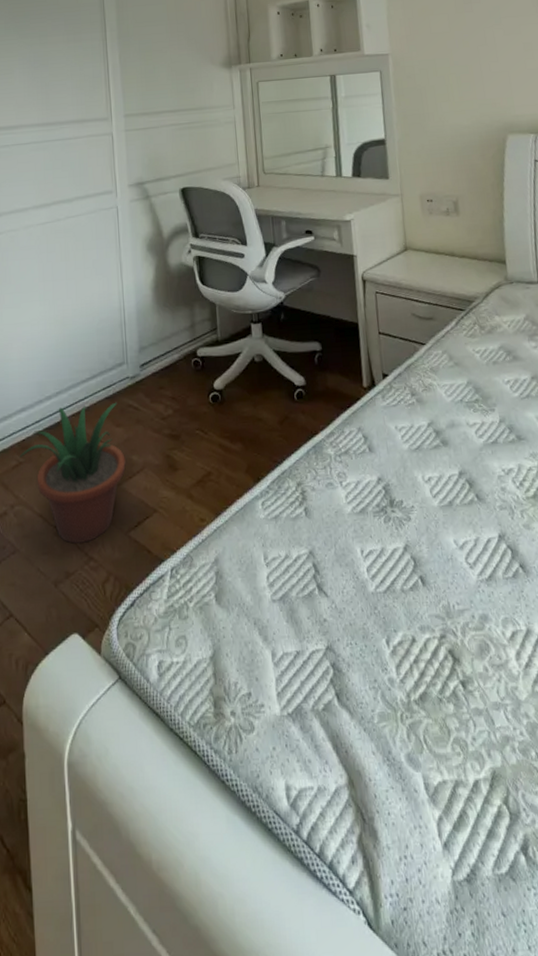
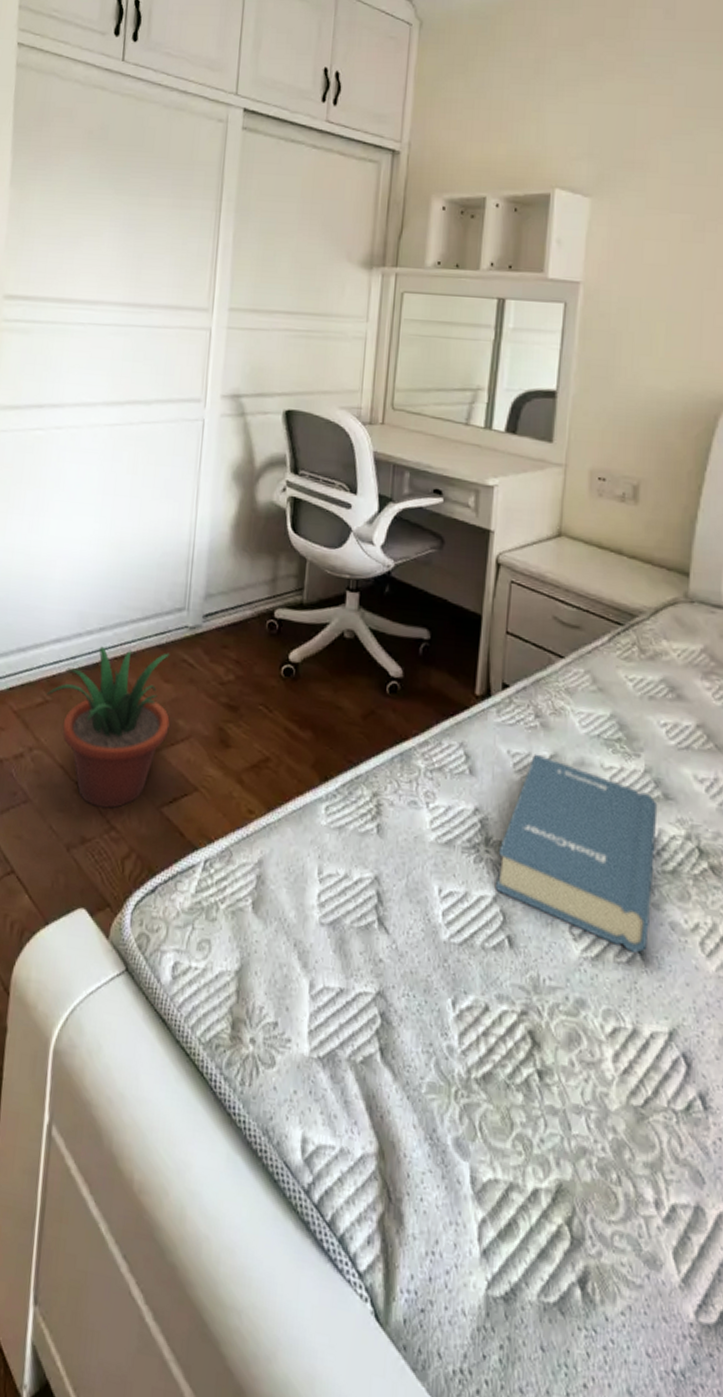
hardback book: none [401,425,526,568] -> present [496,754,658,953]

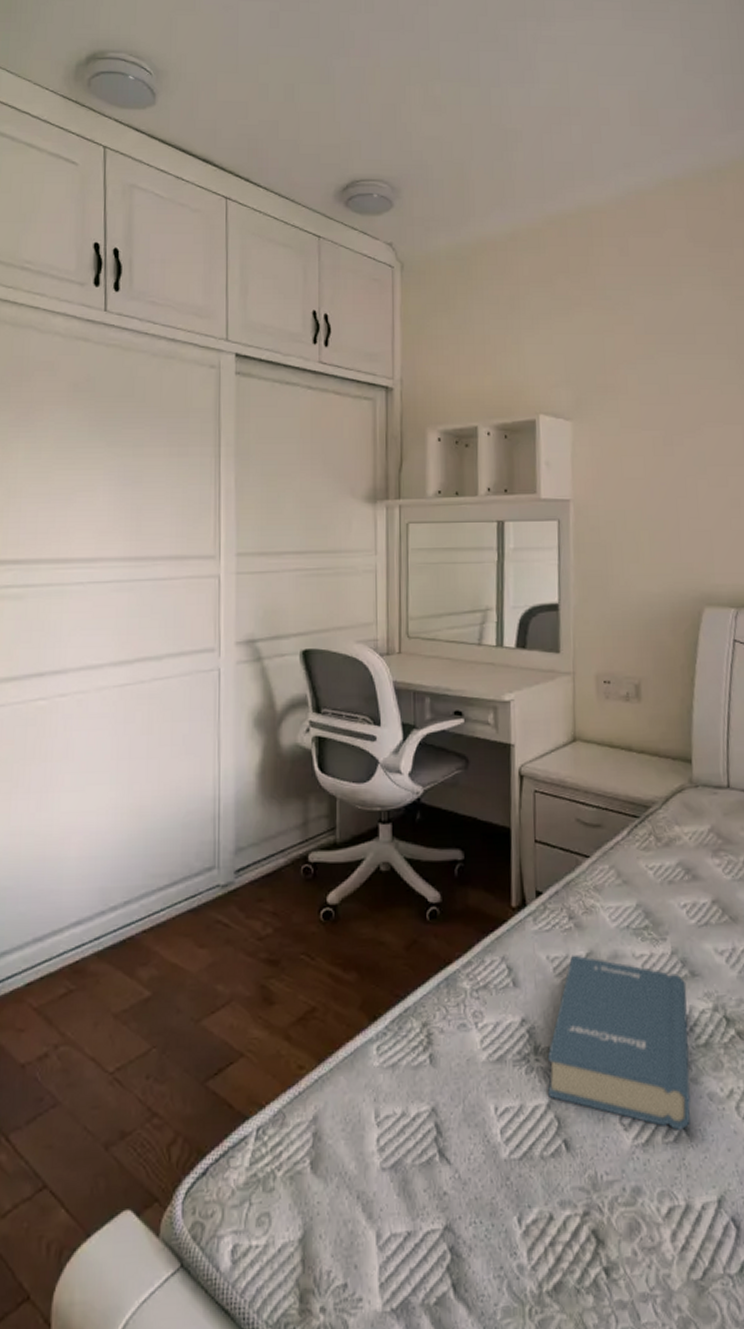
potted plant: present [46,646,170,809] -> none [70,916,208,1095]

